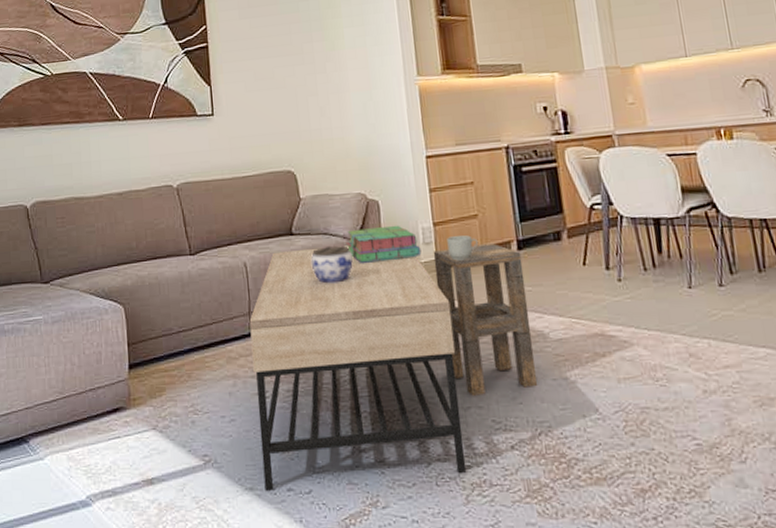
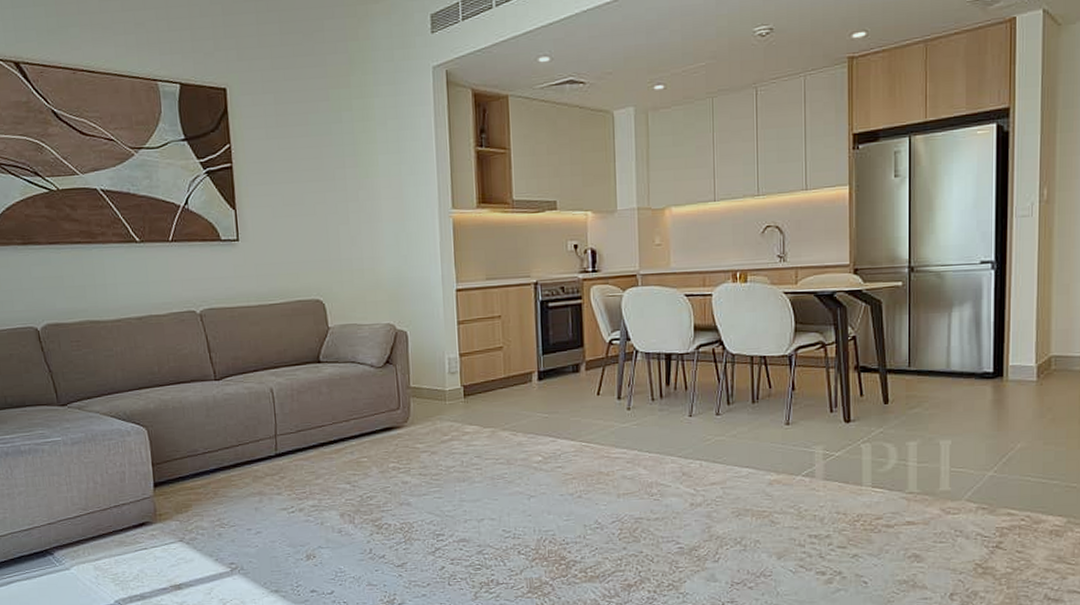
coffee table: present [249,245,467,492] -> none [275,374,477,594]
jar: present [310,245,353,284] -> none [337,373,380,409]
stack of books: present [345,225,422,263] -> none [373,355,447,390]
side table: present [433,242,537,397] -> none [457,373,546,511]
mug: present [447,235,479,261] -> none [472,366,502,390]

